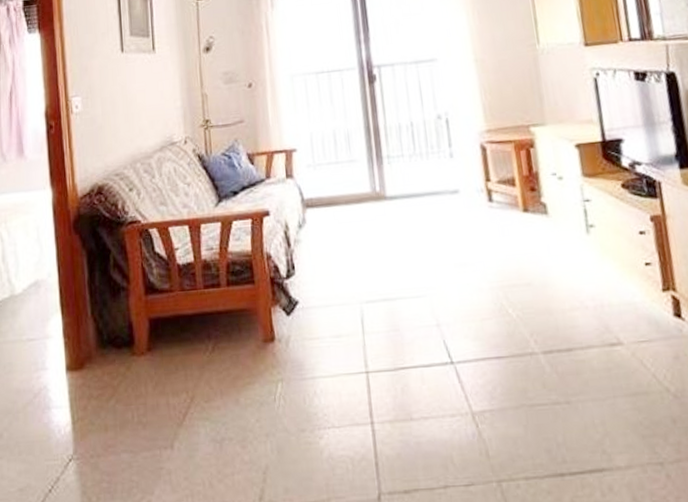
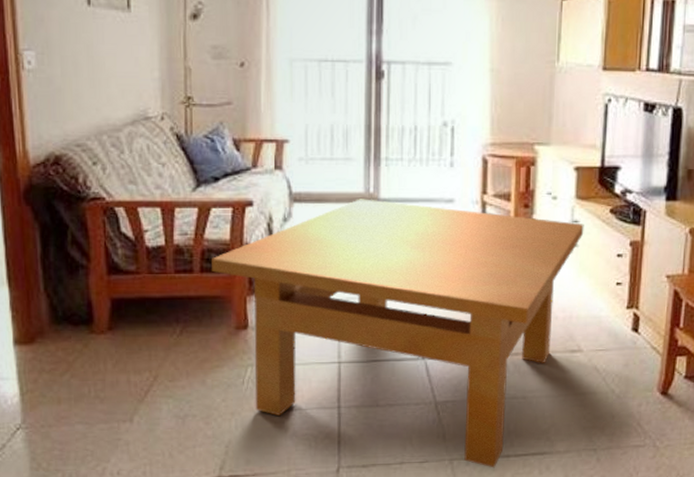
table: none [236,198,599,491] -> present [212,199,584,468]

